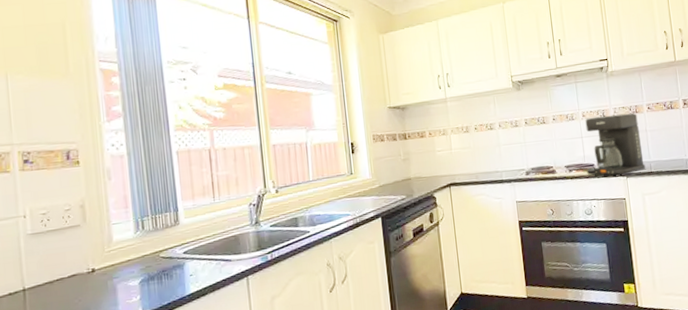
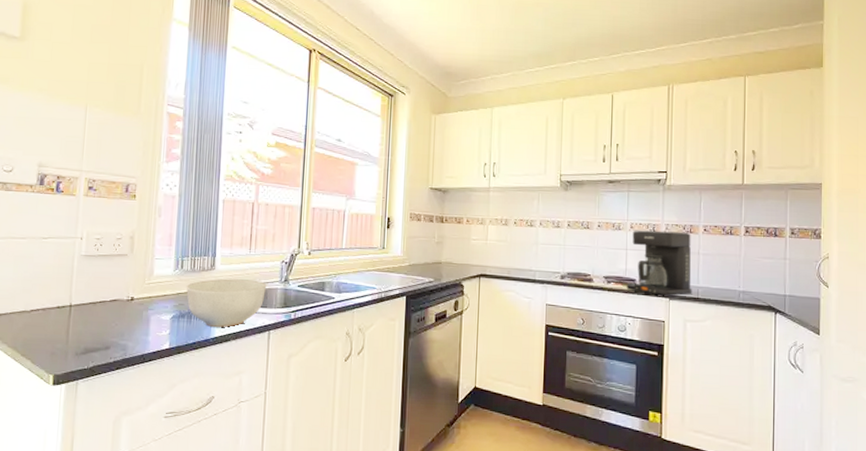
bowl: none [150,228,238,284] -> present [186,279,267,327]

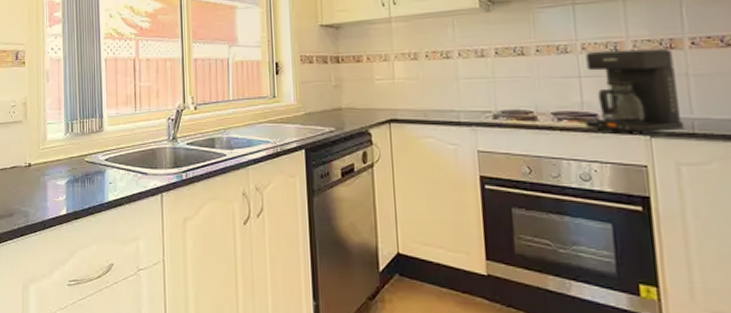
bowl: present [186,279,267,327] -> none [77,140,156,191]

